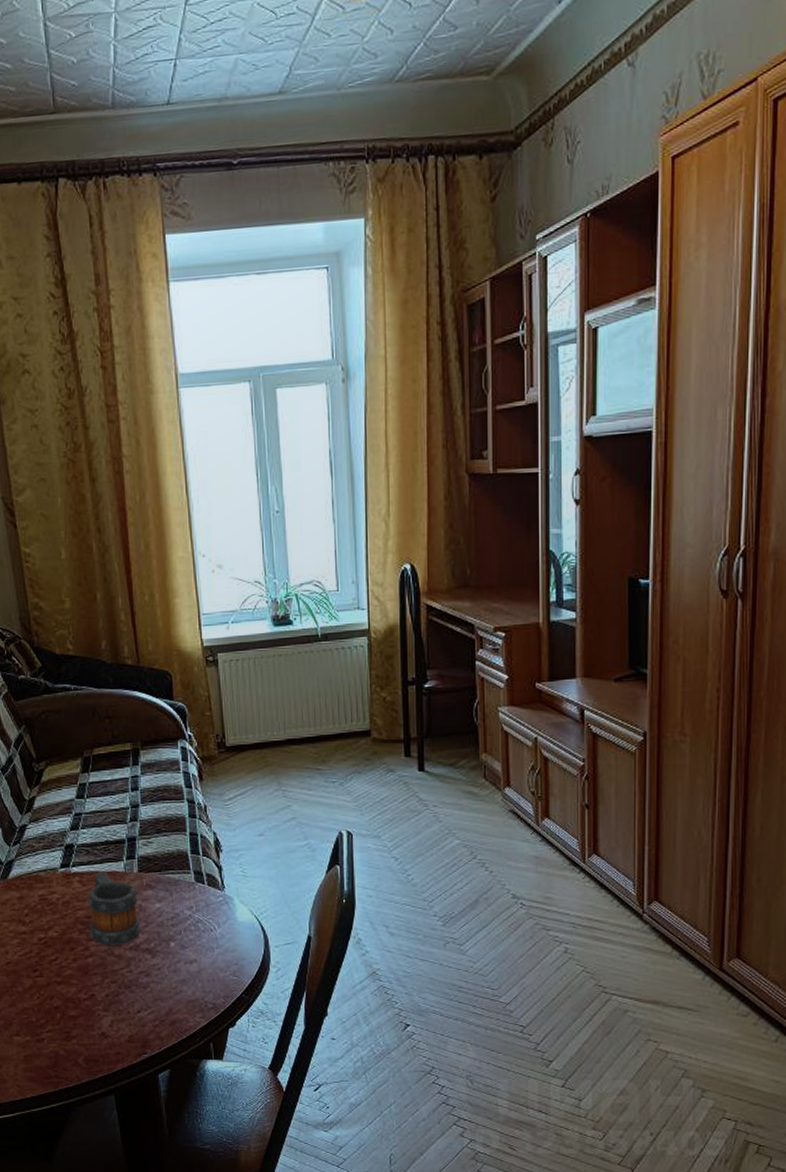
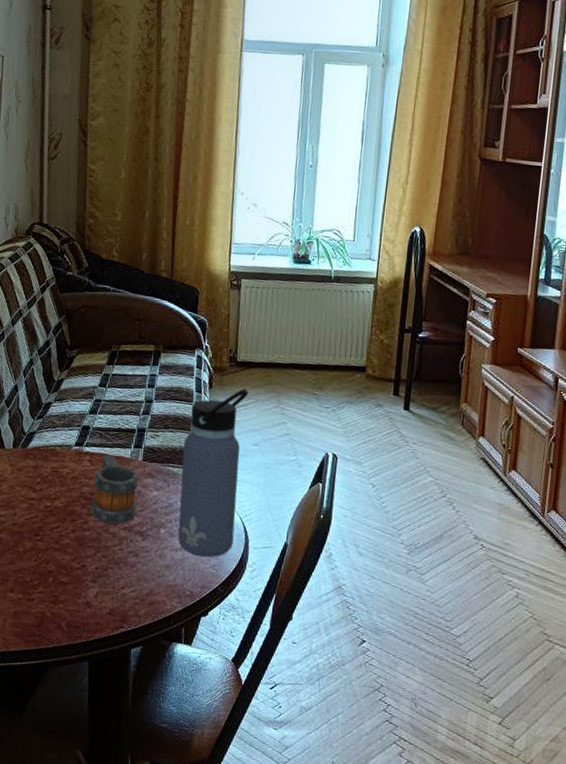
water bottle: none [180,776,252,965] -> present [178,389,249,558]

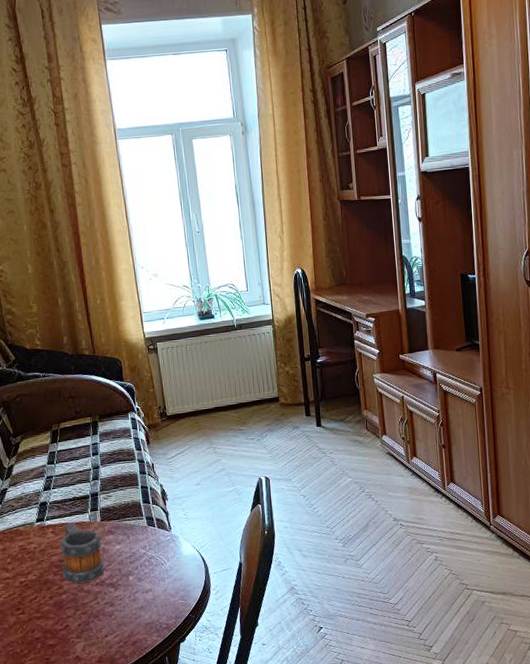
water bottle: present [178,389,249,558] -> none [134,438,195,592]

